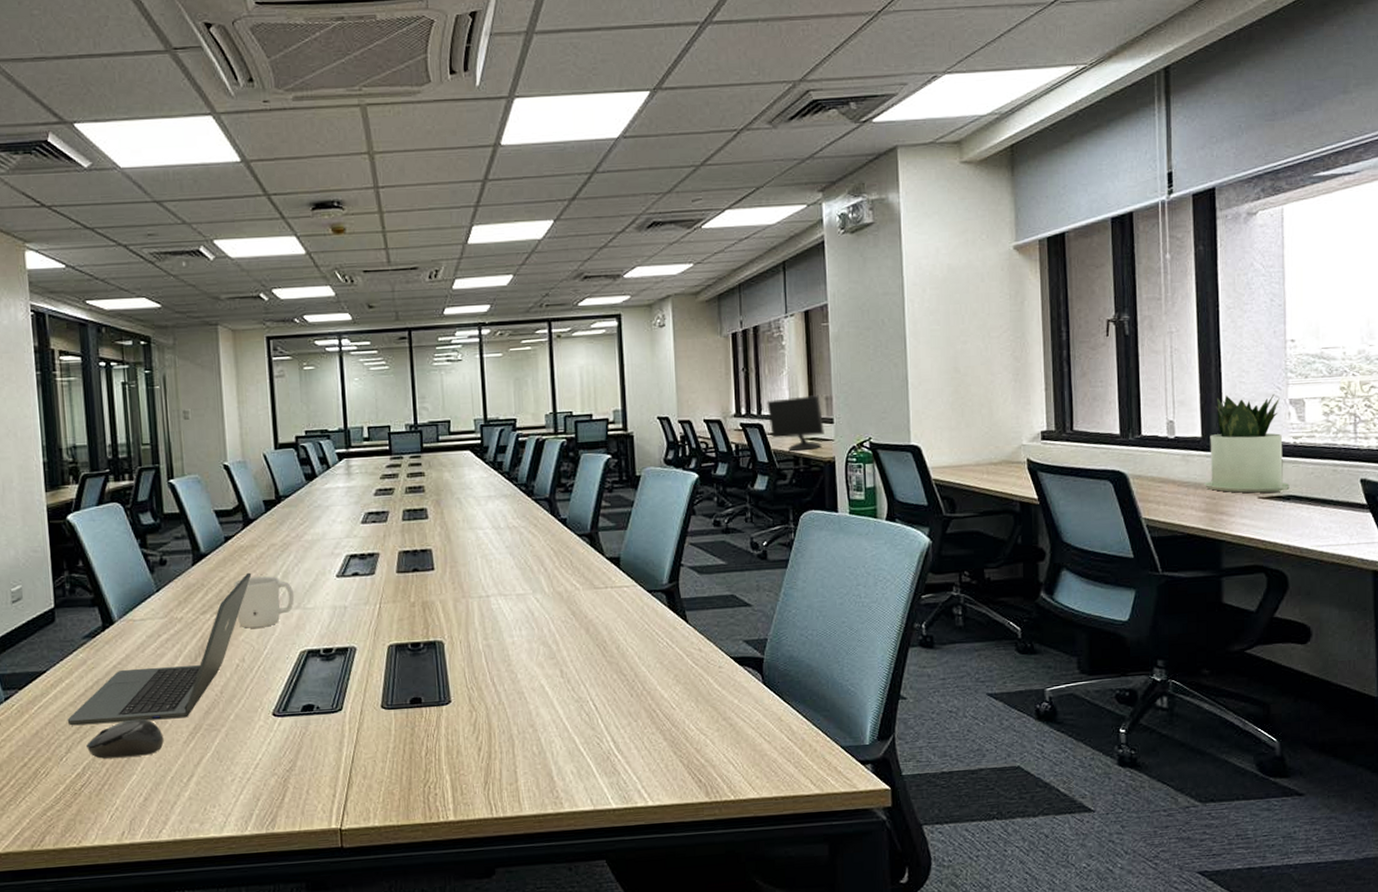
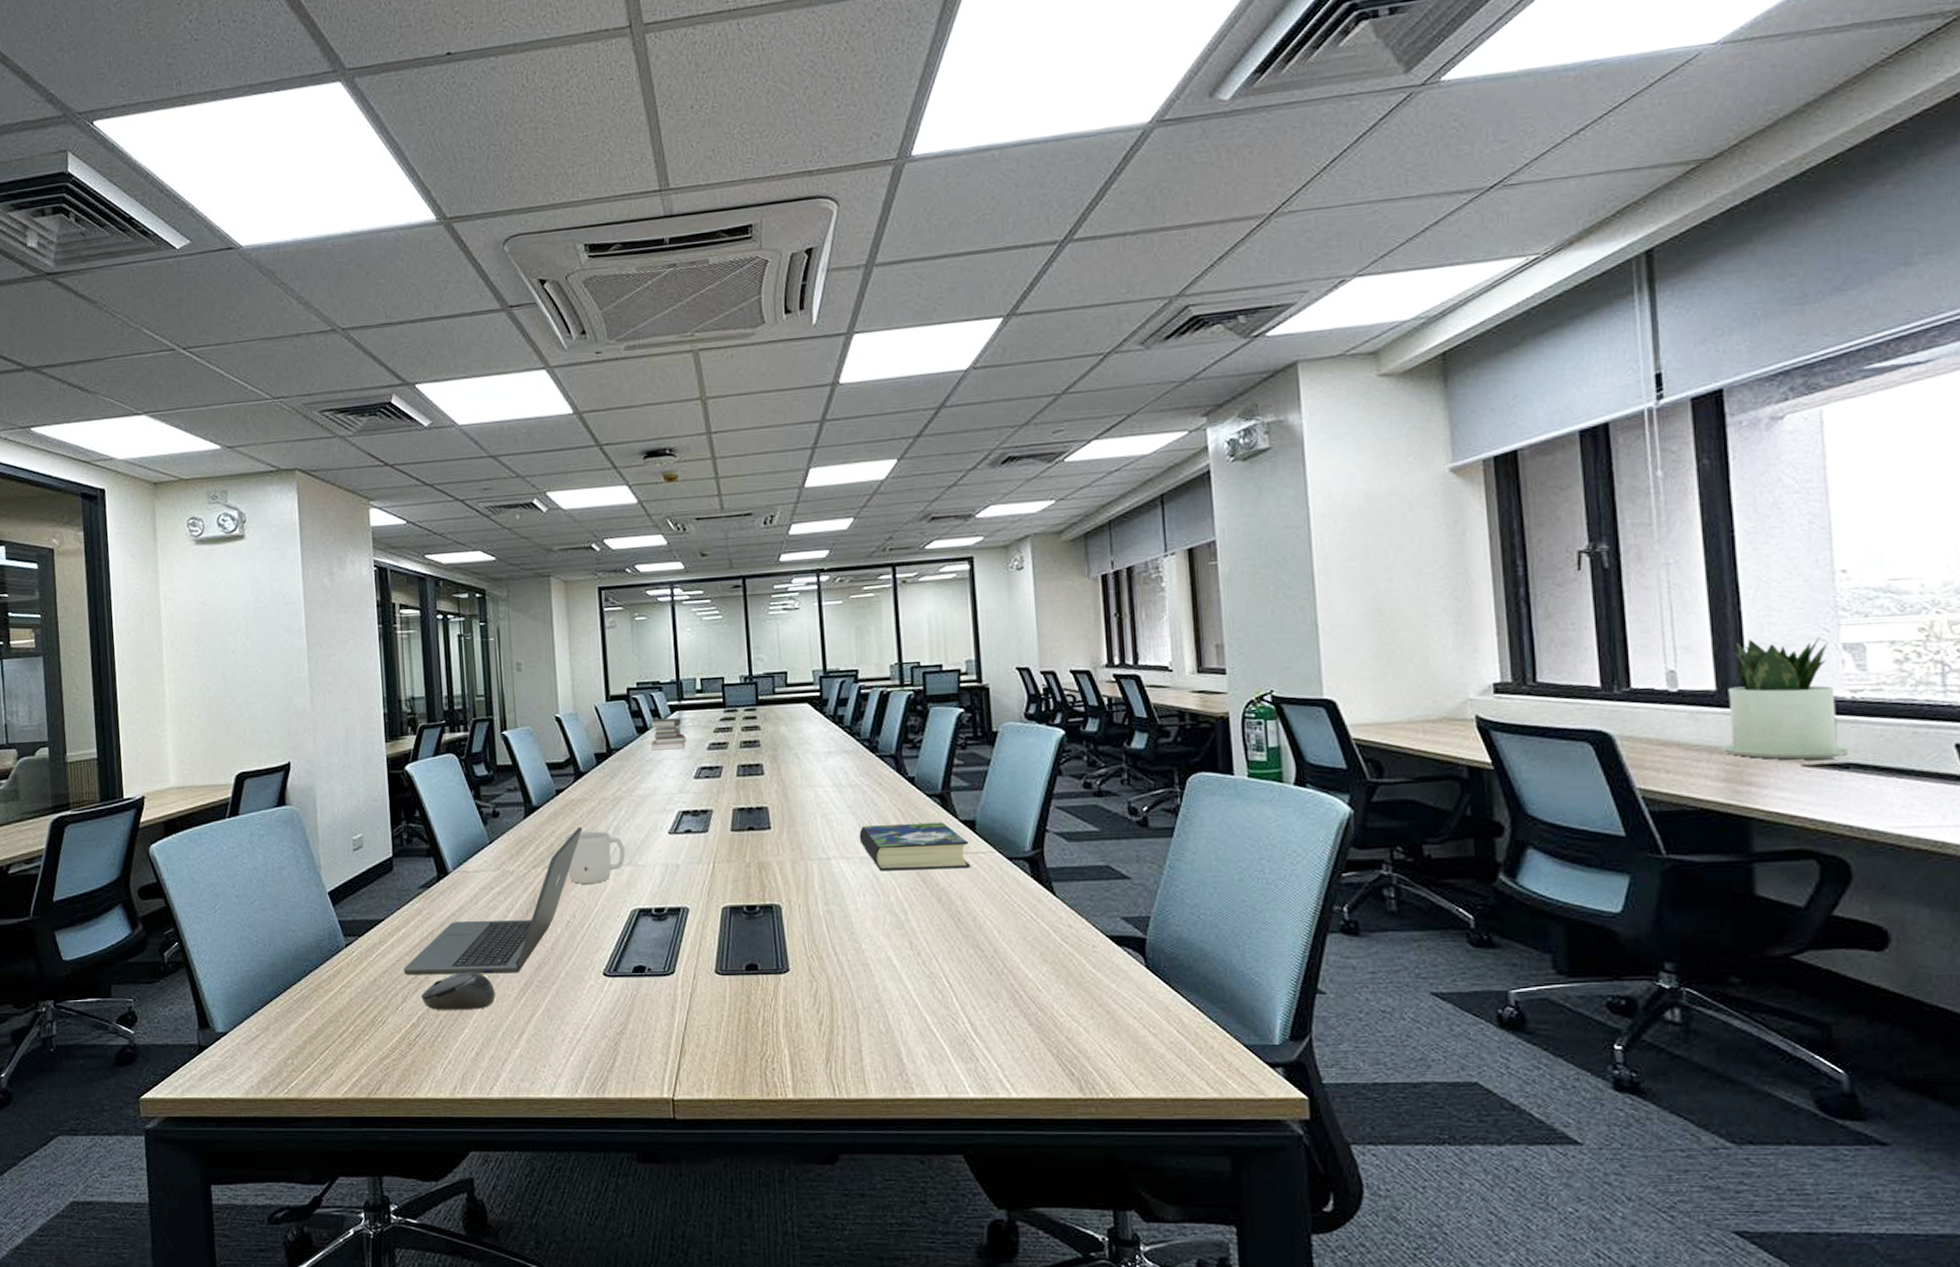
books: none [319,465,354,497] -> present [651,718,687,751]
book: none [516,559,616,607] -> present [859,822,971,871]
computer monitor: present [767,395,824,451] -> none [1144,642,1215,705]

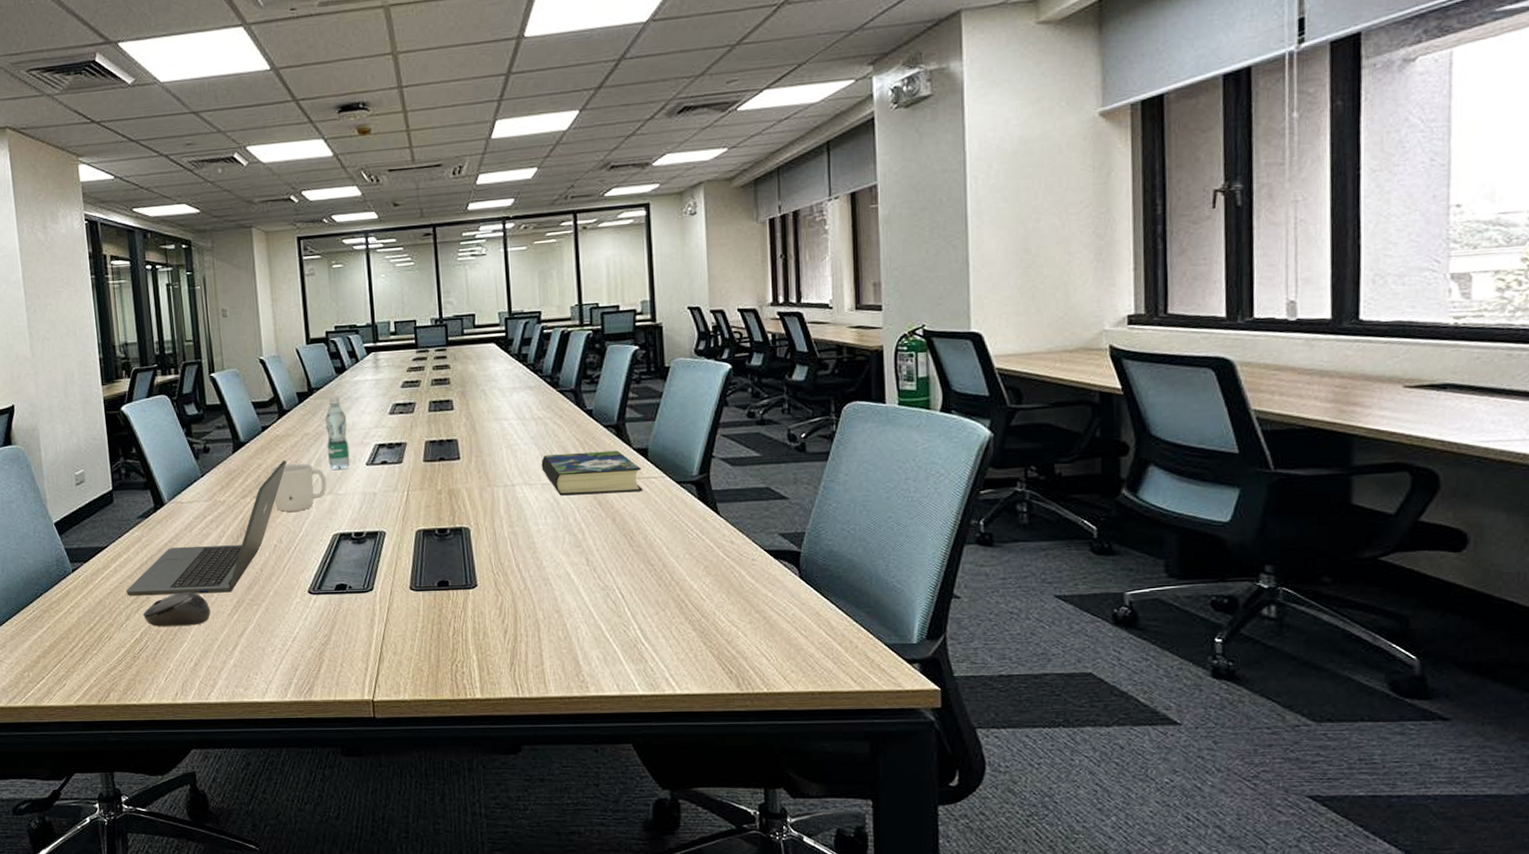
bottle: none [624,757,651,839] -> present [324,395,350,470]
books: present [651,718,687,751] -> none [349,358,382,389]
planter: present [1722,636,1852,760] -> none [1332,267,1450,382]

